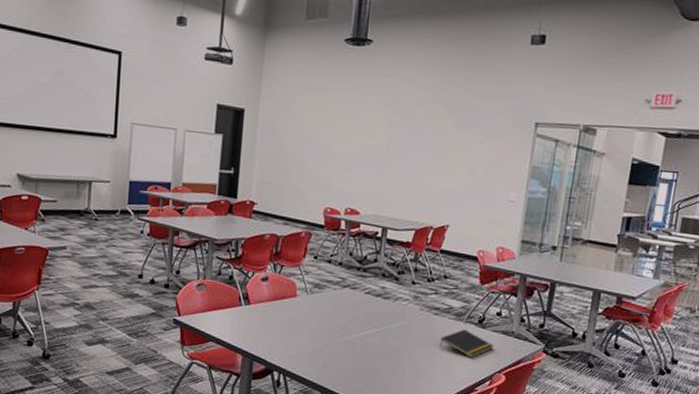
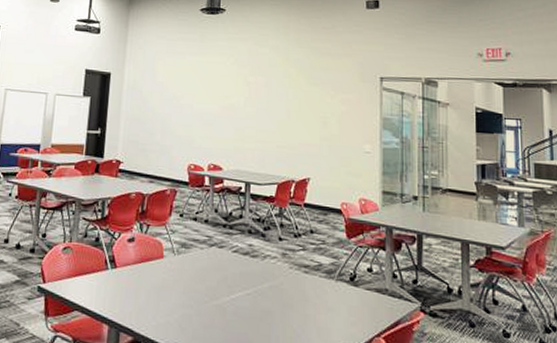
notepad: present [439,329,494,358] -> none [312,288,369,320]

